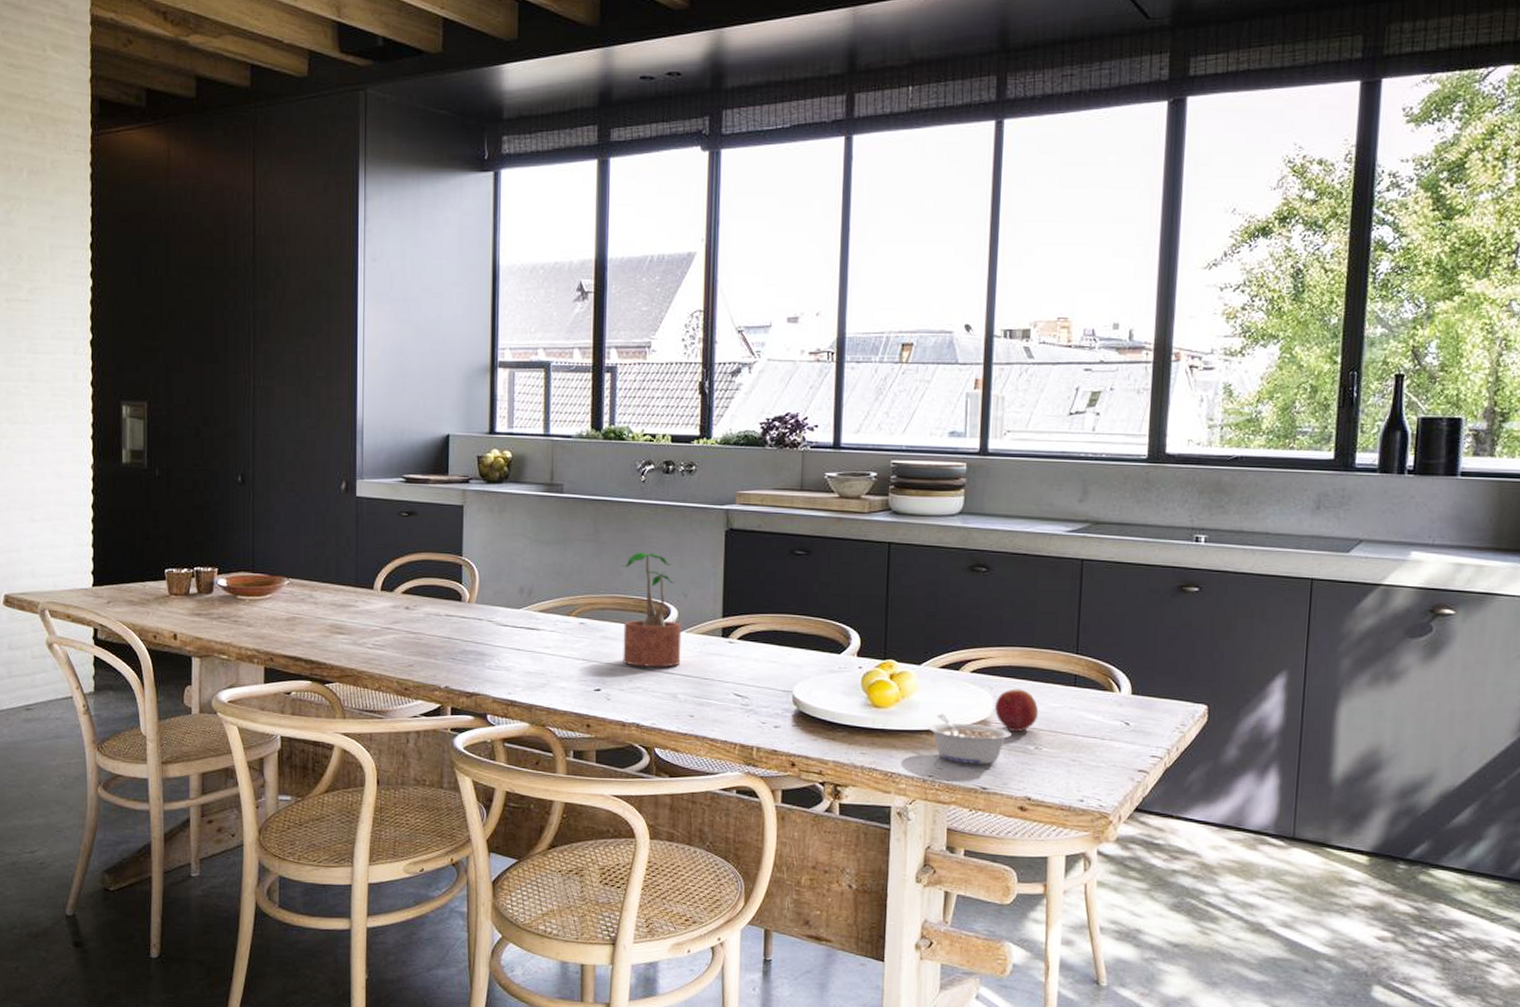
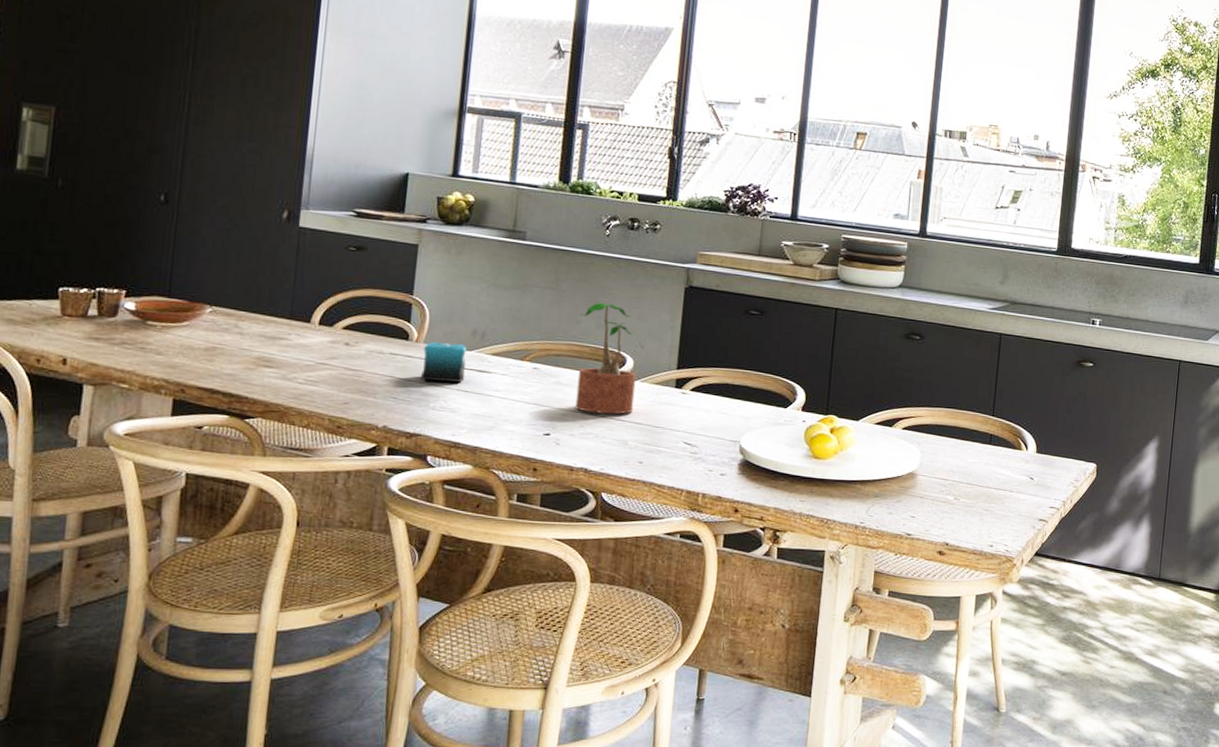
candle: none [476,601,516,641] -> present [421,341,467,383]
legume: present [927,714,1012,765] -> none [861,466,935,513]
fruit: present [995,688,1039,732] -> none [921,445,959,484]

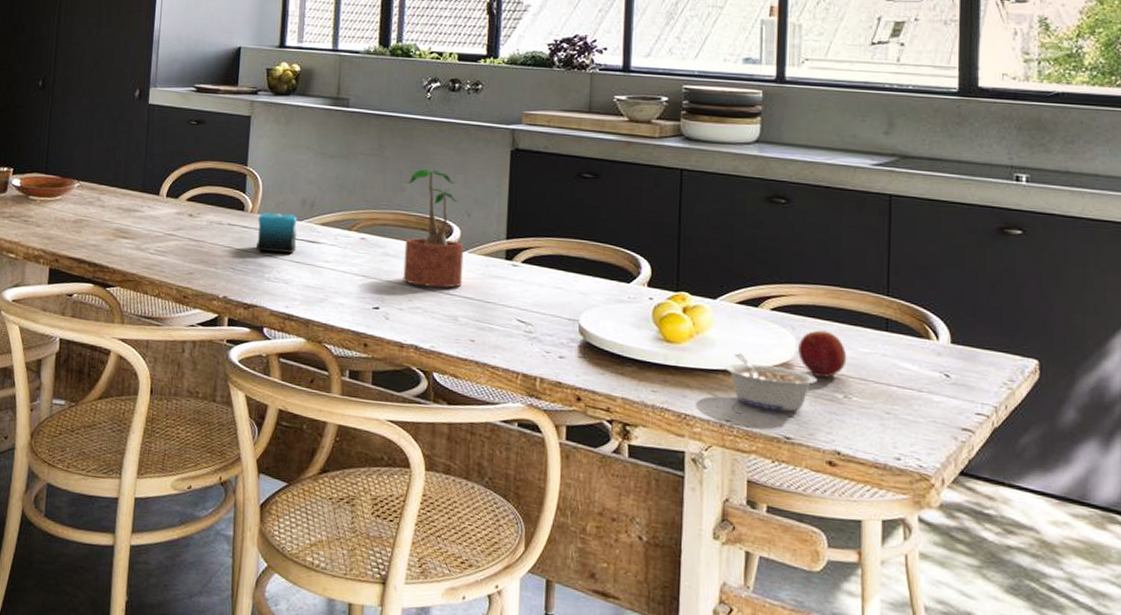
legume: none [861,466,935,513] -> present [724,353,817,412]
fruit: none [921,445,959,484] -> present [798,330,847,378]

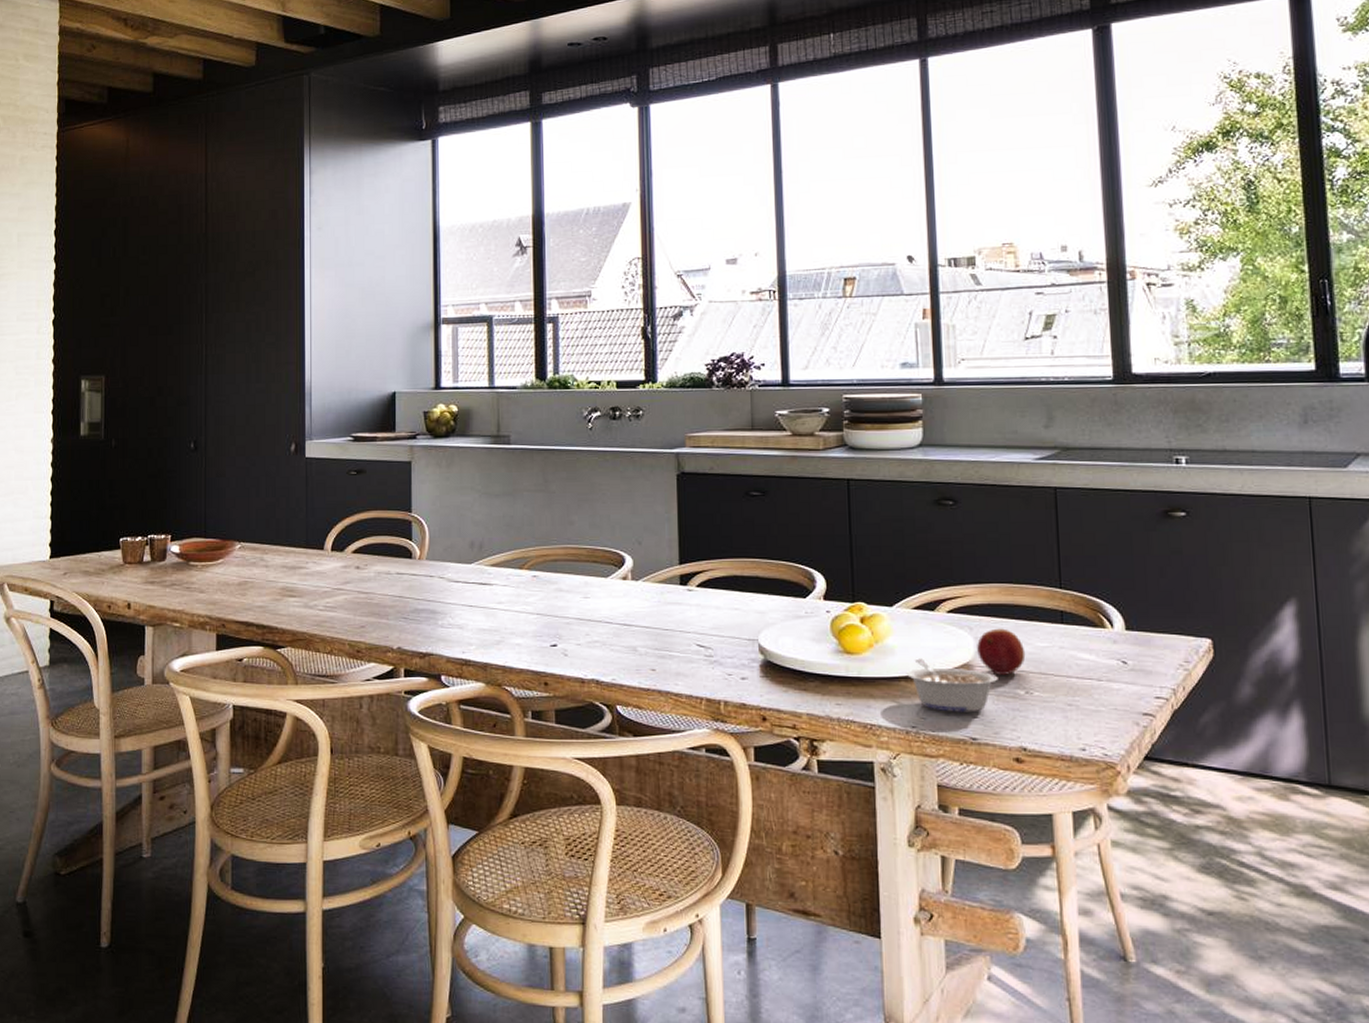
candle: present [256,211,297,253] -> none [427,557,468,599]
potted plant: present [403,168,464,288] -> none [572,500,639,619]

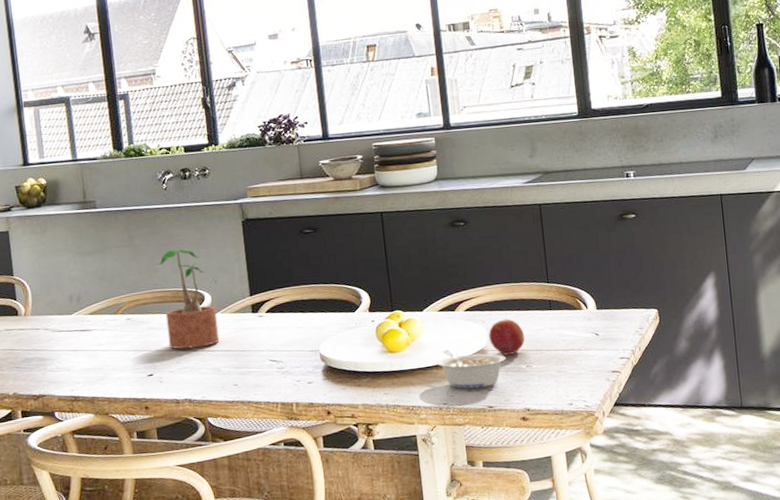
potted plant: none [572,500,639,619] -> present [156,249,220,349]

